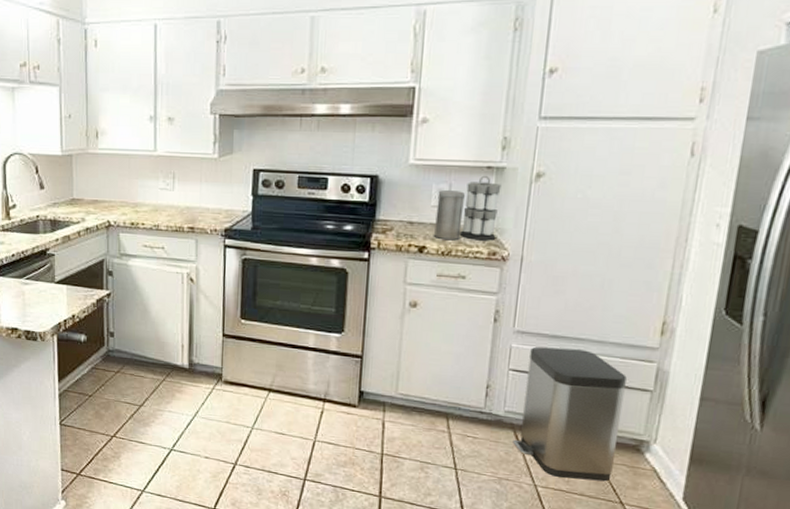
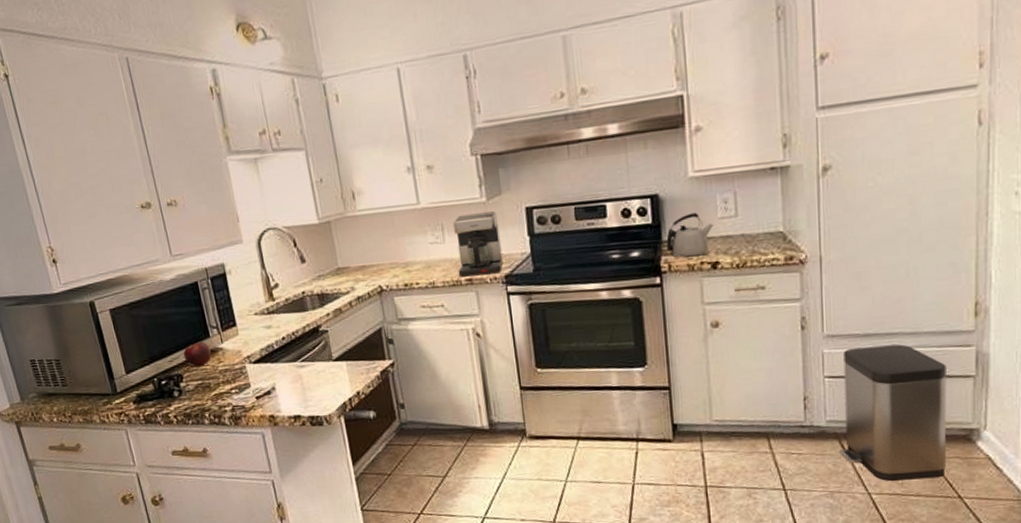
coffee maker: none [182,167,226,226] -> present [453,211,503,277]
kettle: none [379,197,426,239] -> present [666,212,714,258]
canister: present [433,189,466,241] -> none [723,197,754,252]
spice rack: present [459,175,502,241] -> none [752,177,791,248]

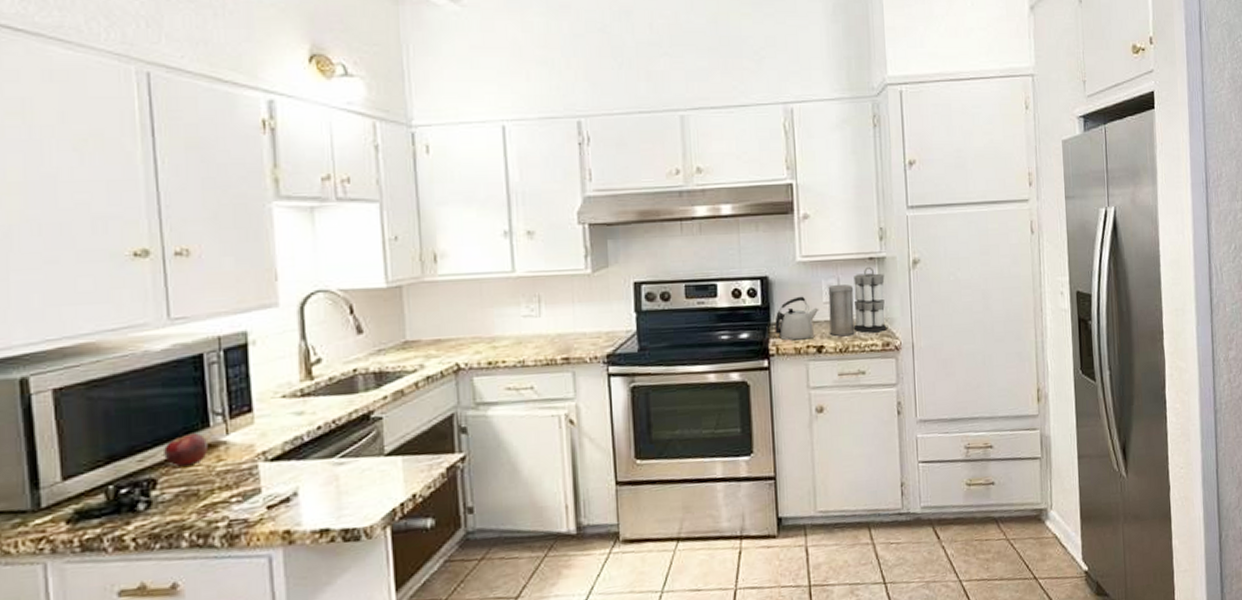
coffee maker: present [453,211,503,277] -> none [552,285,606,356]
canister: none [723,197,754,252] -> present [828,284,855,337]
spice rack: none [752,177,791,248] -> present [853,266,887,333]
pedal bin: present [839,344,947,481] -> none [933,428,1023,567]

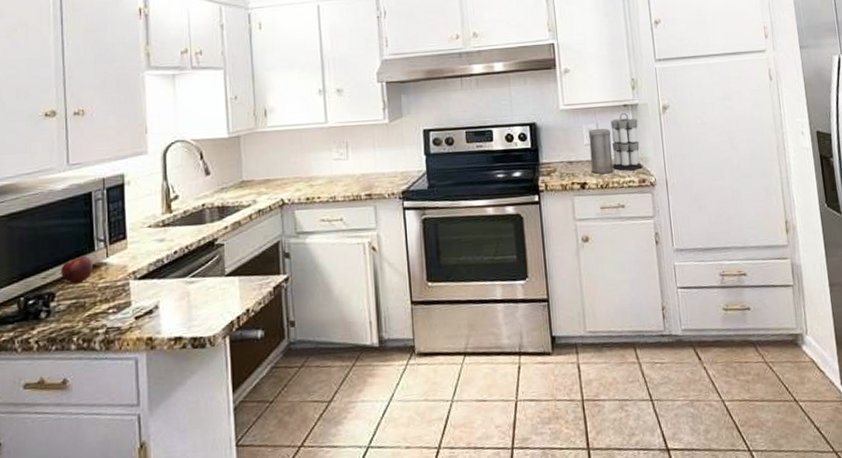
kettle: present [775,296,819,341] -> none [543,139,581,179]

